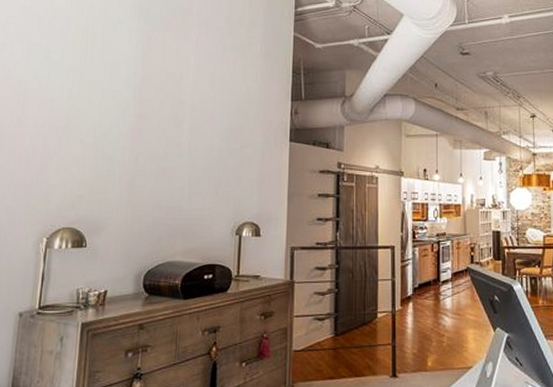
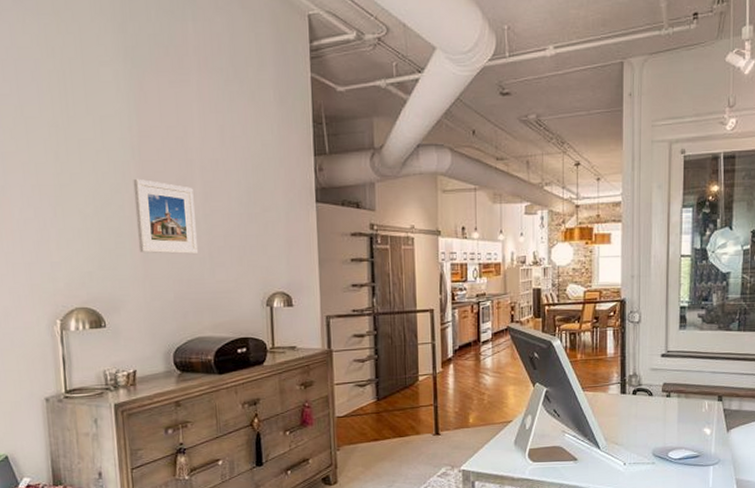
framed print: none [127,115,182,184] -> present [133,178,198,255]

